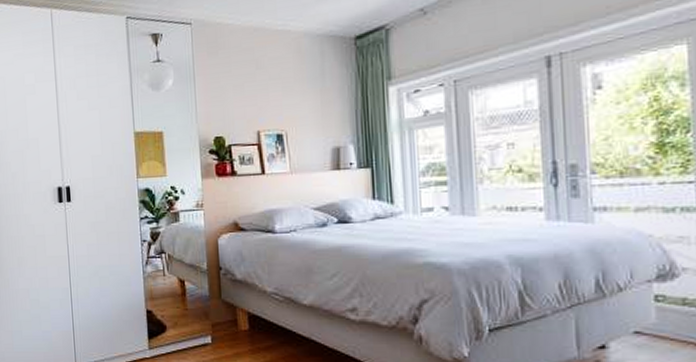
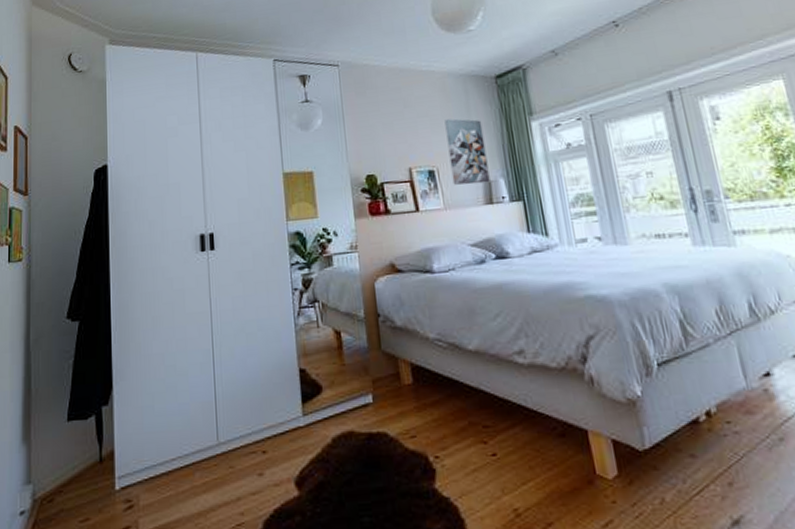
wall art: none [297,82,339,150] -> present [444,118,490,185]

